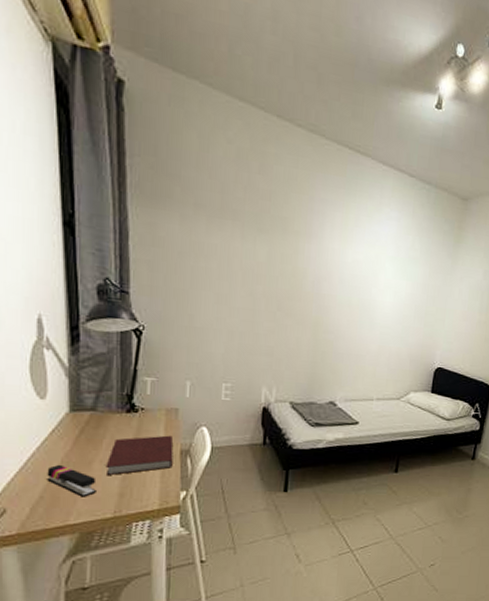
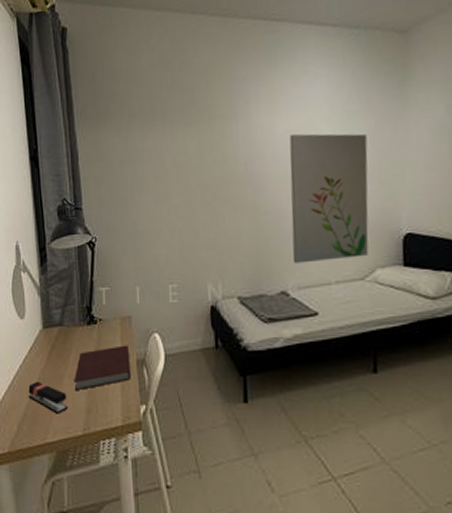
wall art: none [343,264,421,381] -> present [289,133,369,264]

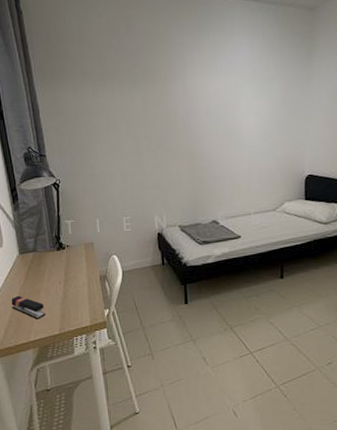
notebook: present [74,345,131,390] -> none [49,265,96,301]
wall art: present [289,133,369,264] -> none [219,94,281,199]

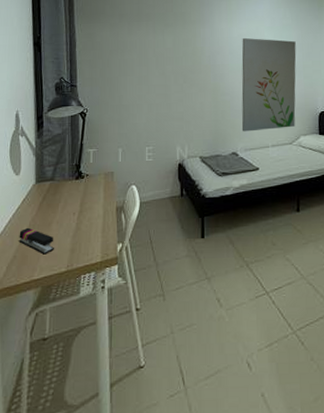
wall art: none [219,94,281,199] -> present [241,37,296,132]

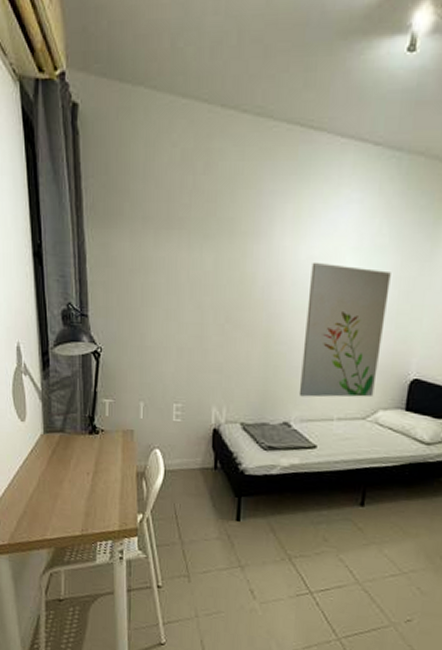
stapler: present [19,227,54,255] -> none [28,482,67,515]

